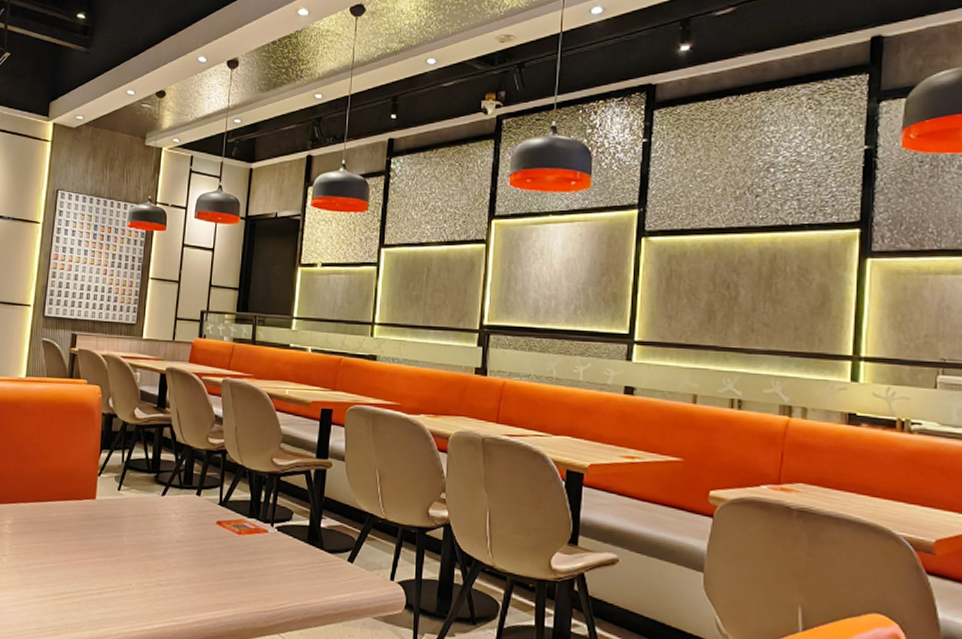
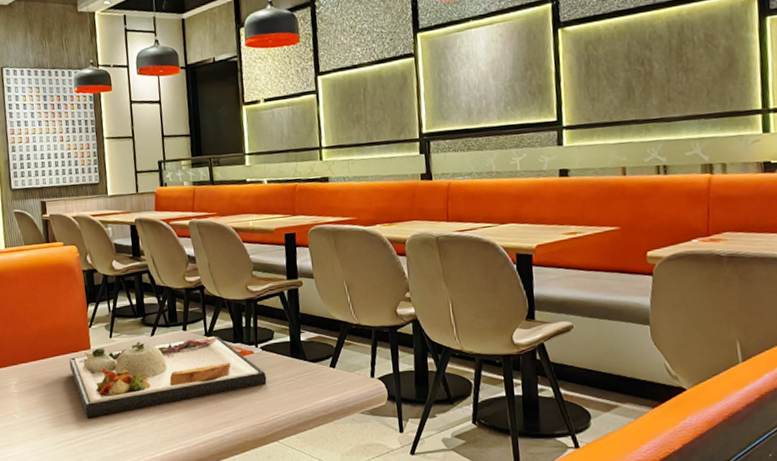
dinner plate: none [70,499,278,575] -> present [69,335,267,419]

